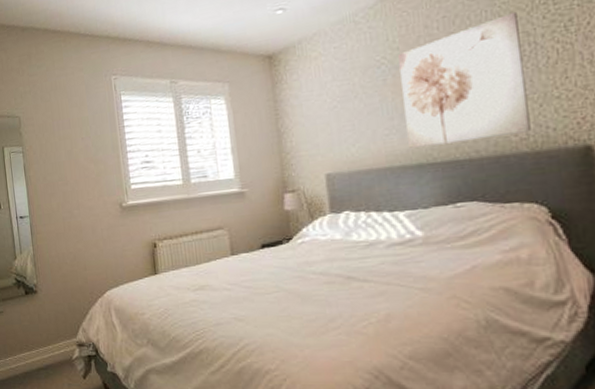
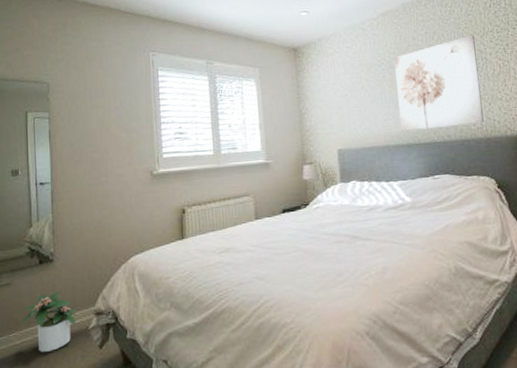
potted plant: none [14,321,61,377] -> present [20,291,77,352]

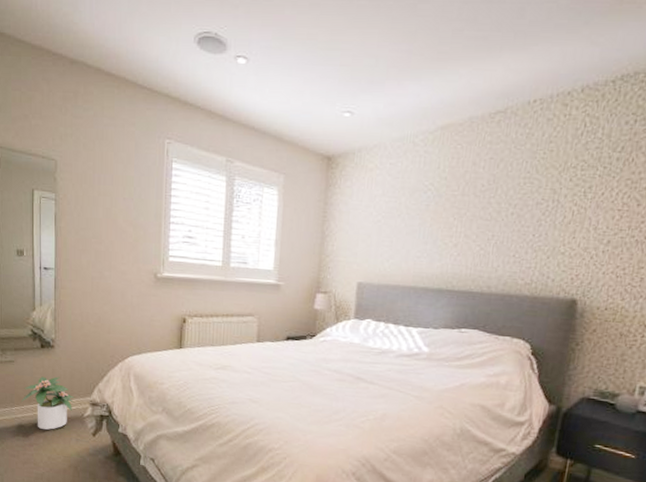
wall art: present [394,34,484,131] -> none [435,168,551,279]

